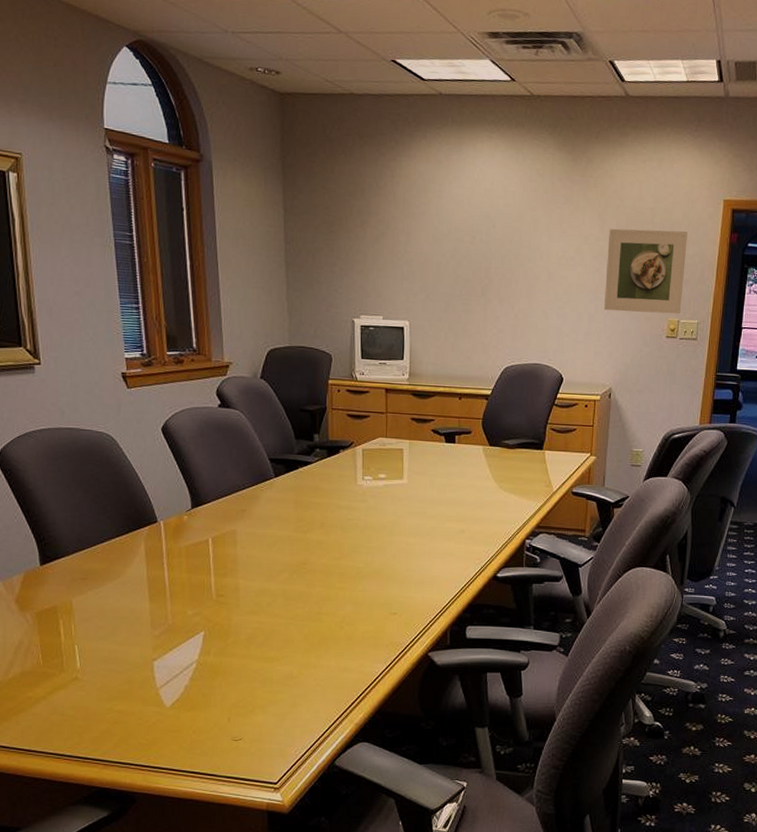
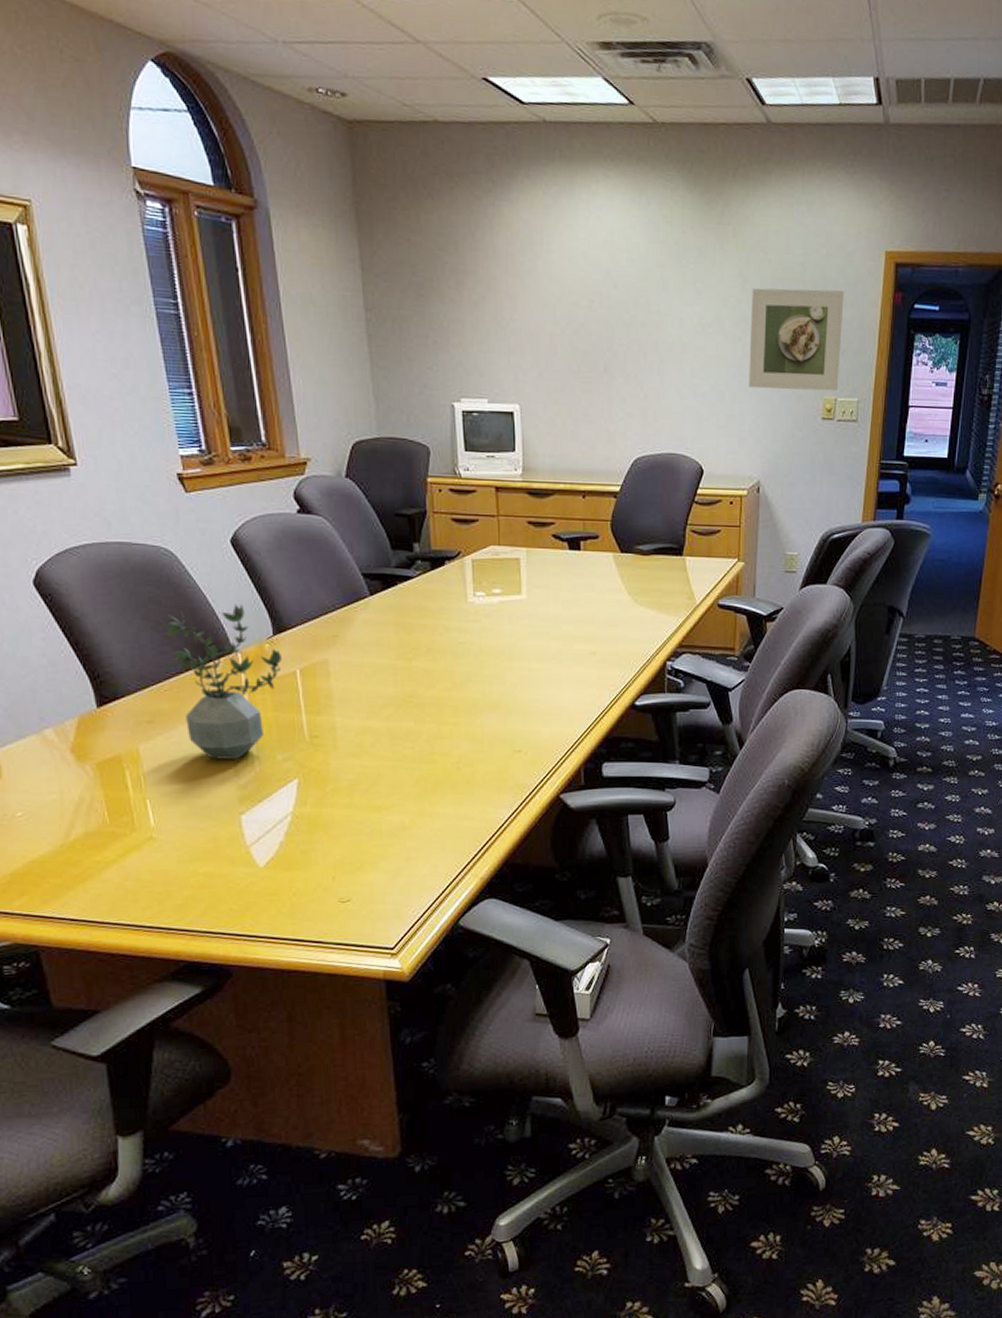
potted plant: none [100,481,197,614] -> present [163,604,282,761]

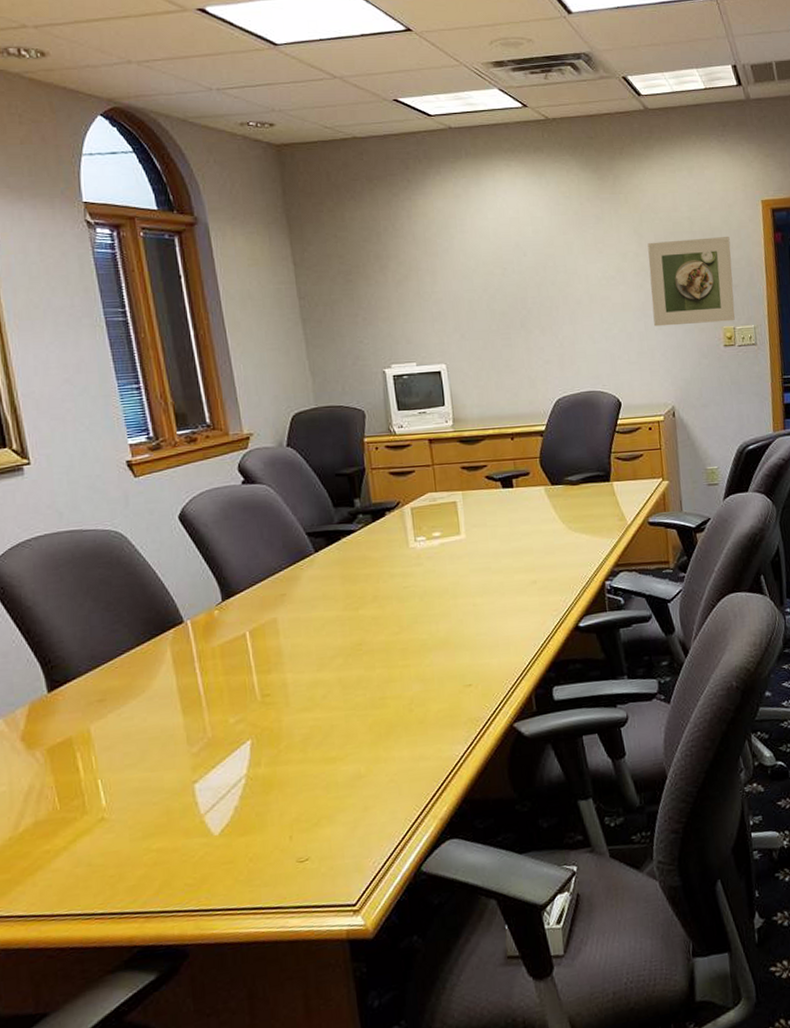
potted plant: present [163,604,282,761] -> none [113,575,231,731]

